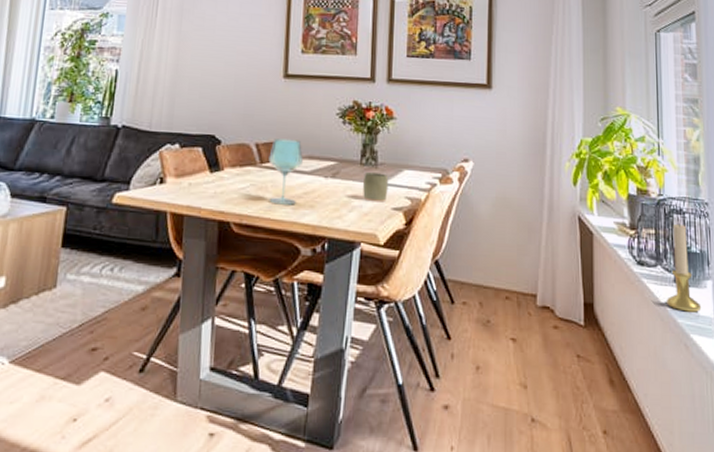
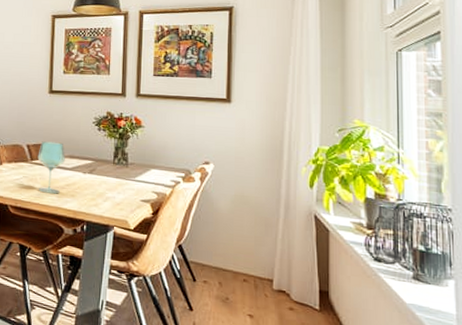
mug: present [363,172,389,202] -> none [115,170,138,195]
candle holder: present [667,222,702,312] -> none [405,225,442,308]

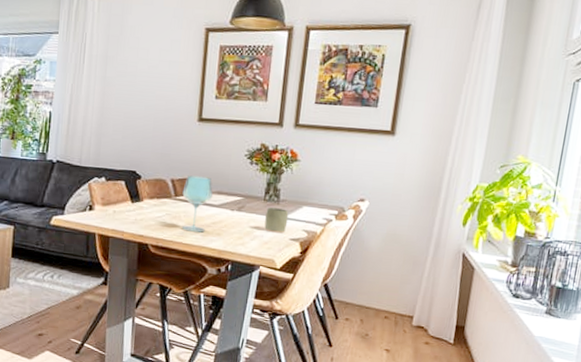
mug: none [115,170,138,195] -> present [264,207,289,234]

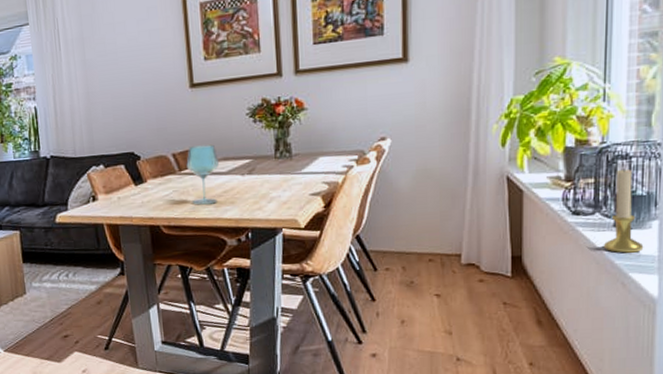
mug: present [264,207,289,234] -> none [279,163,305,191]
candle holder: none [535,262,568,340] -> present [604,167,644,253]

